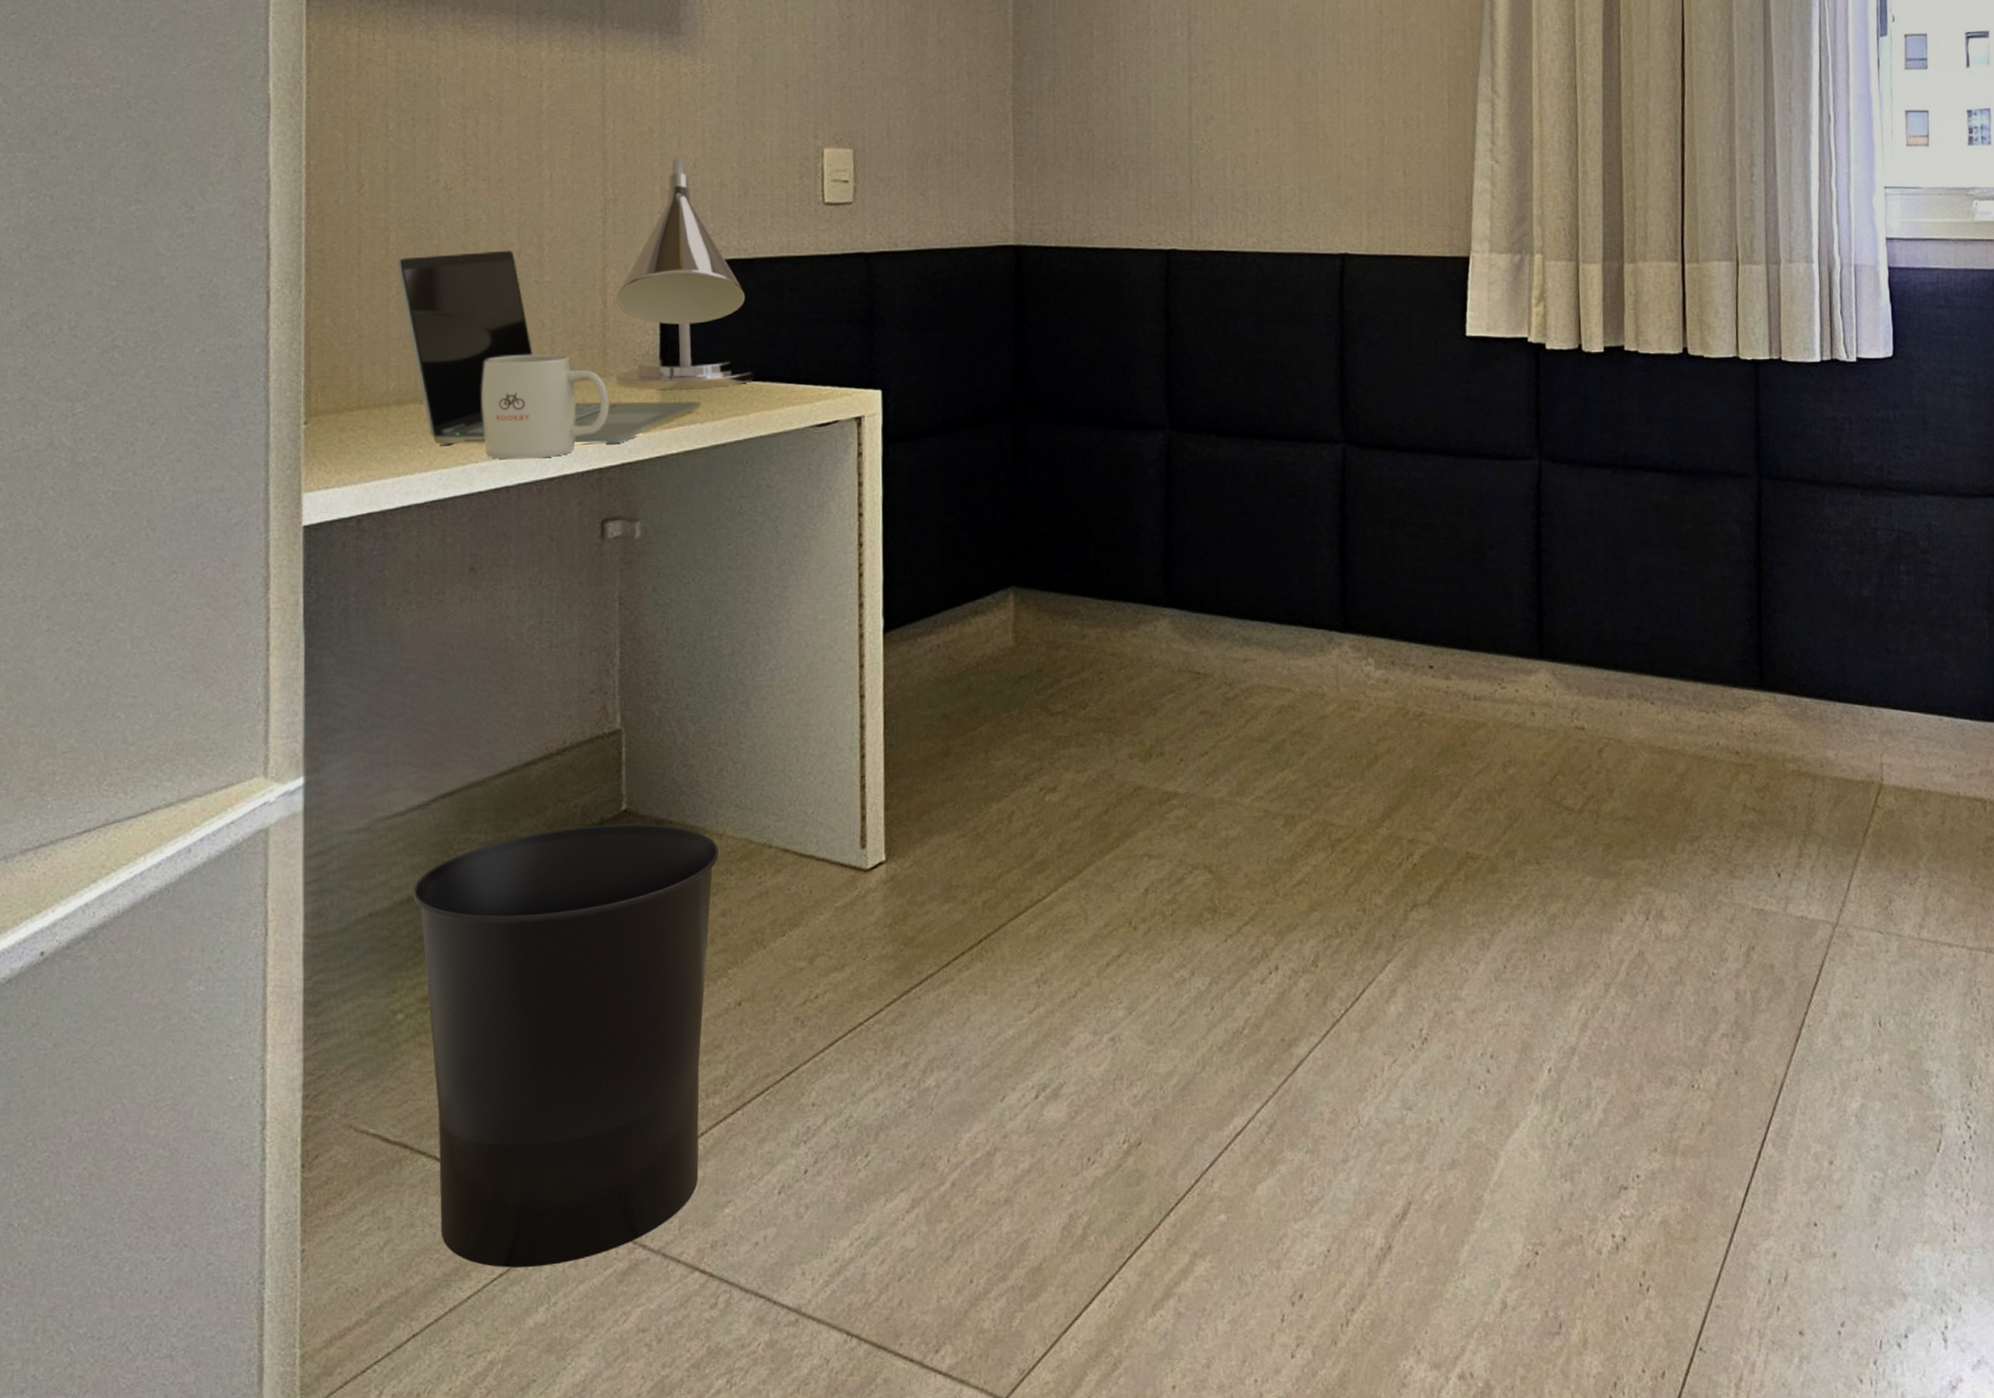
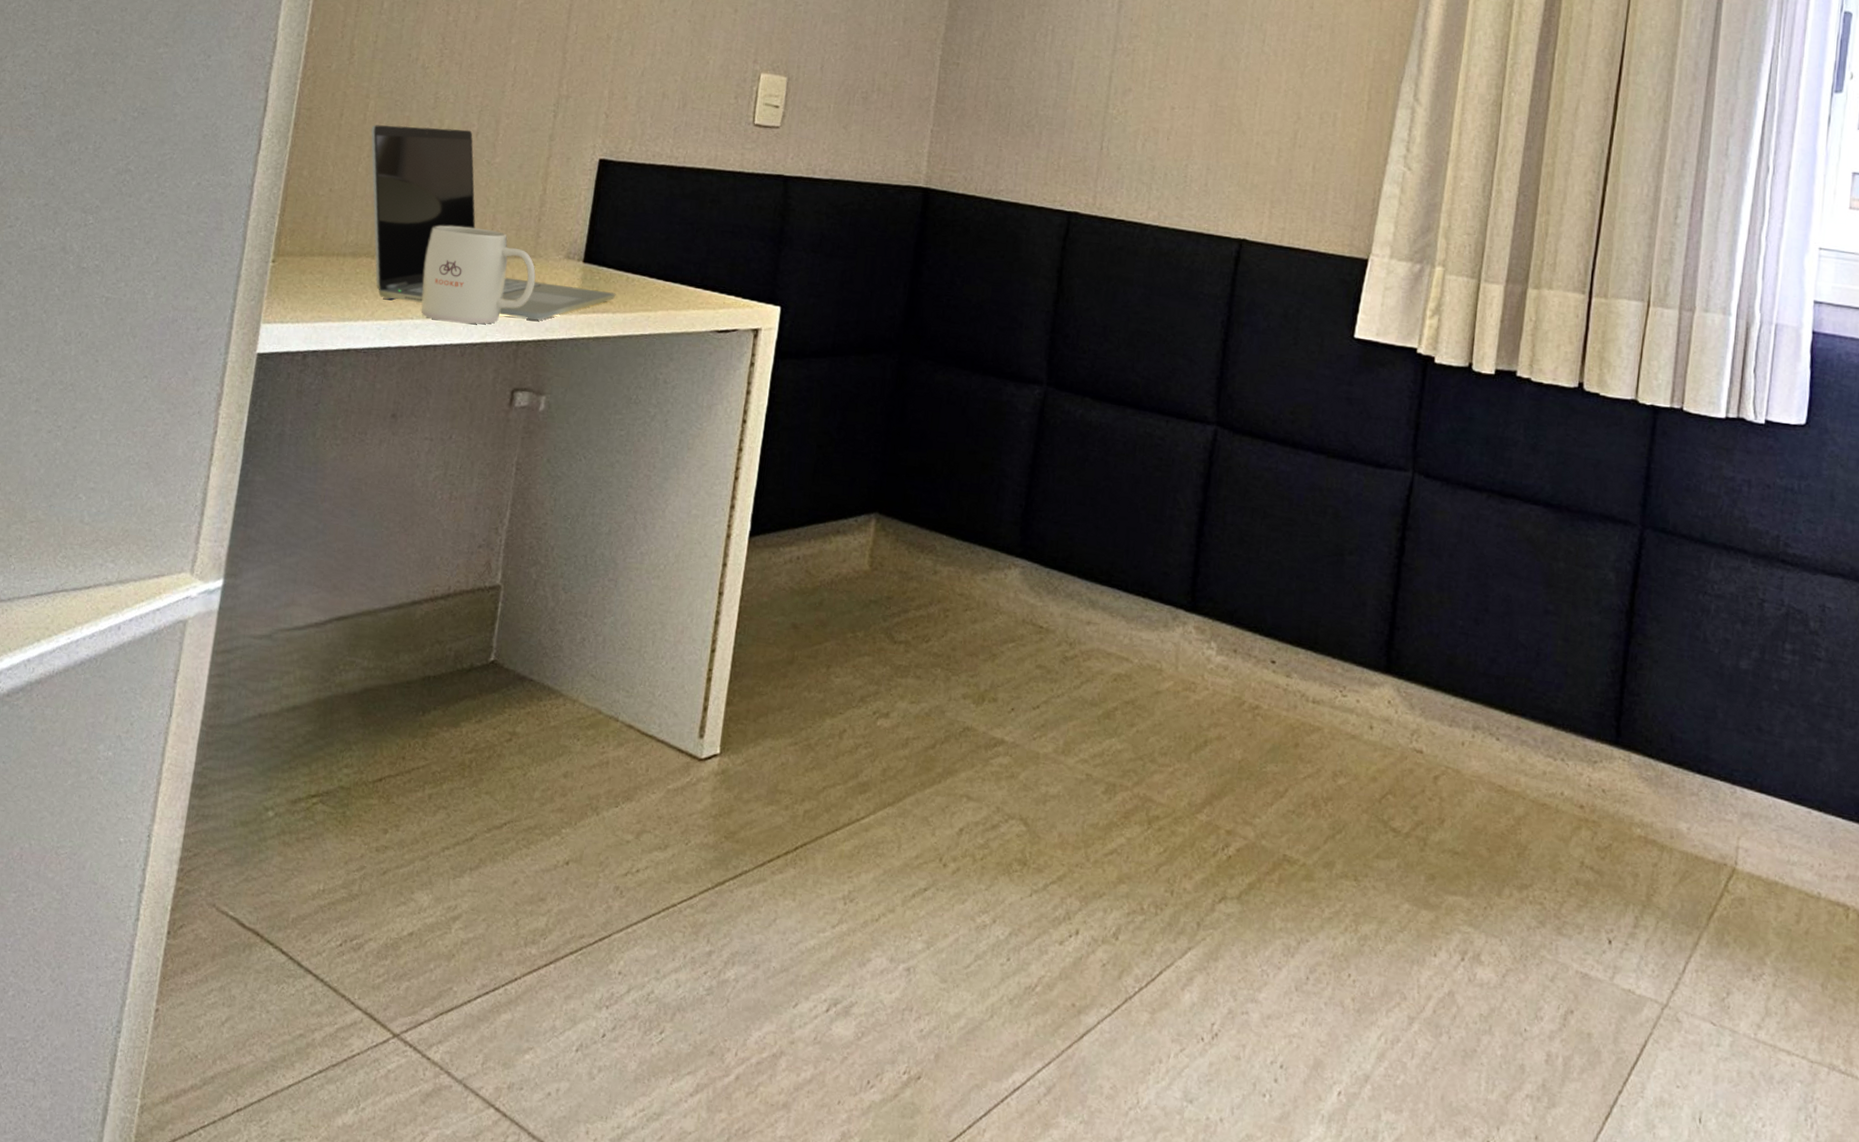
waste bin: present [413,823,719,1268] -> none [275,668,571,1073]
table lamp: present [616,157,755,390] -> none [543,64,671,283]

